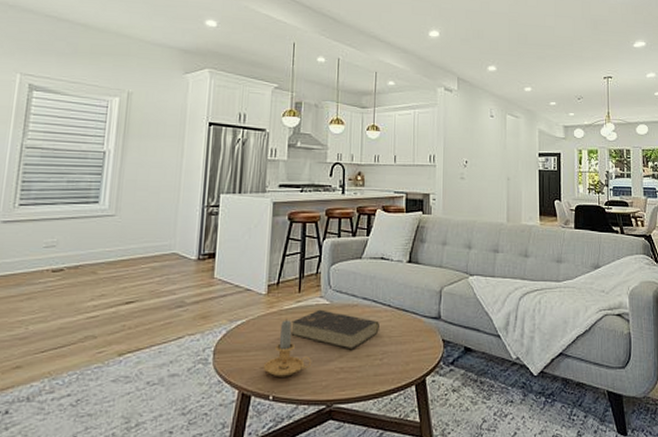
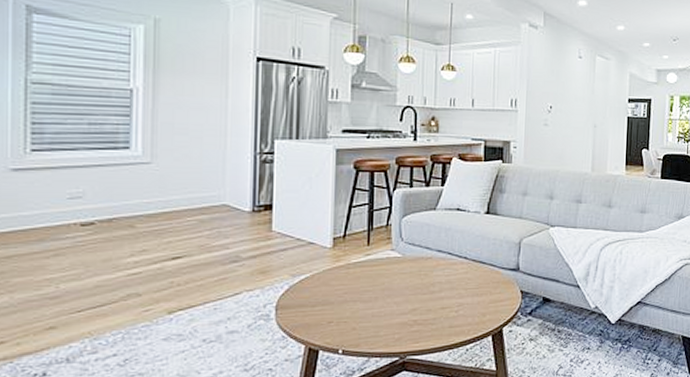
candle: present [263,318,311,377] -> none [330,272,382,332]
book: present [291,309,379,349] -> none [360,262,455,302]

